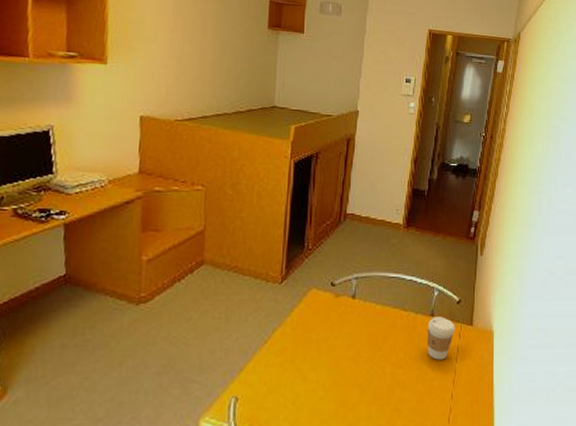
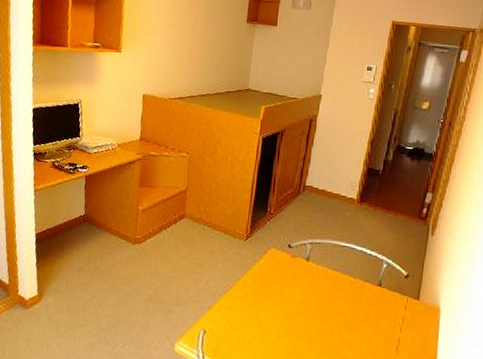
coffee cup: present [427,317,455,360] -> none [373,287,402,328]

